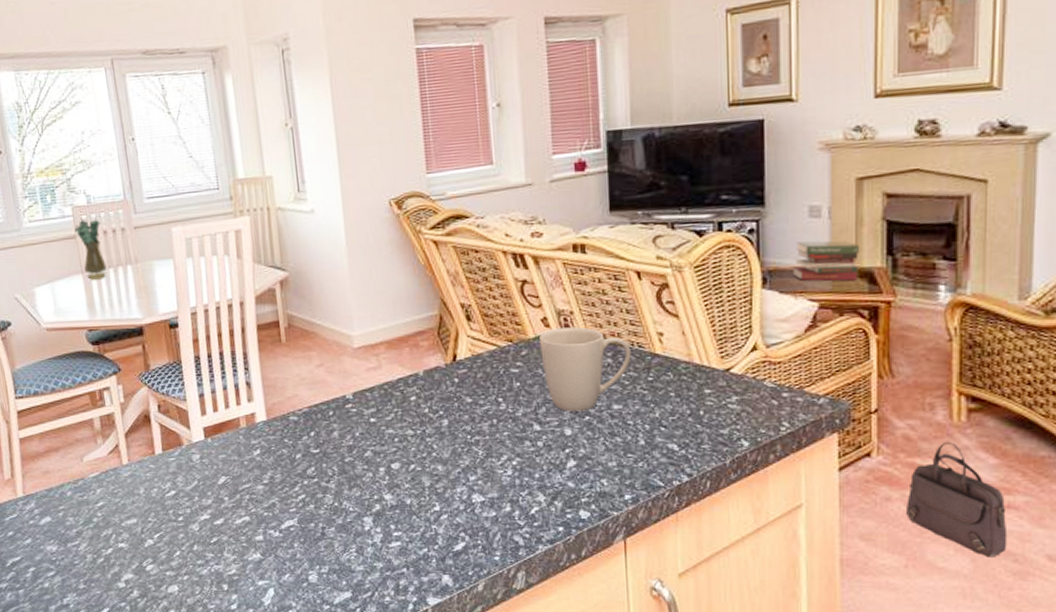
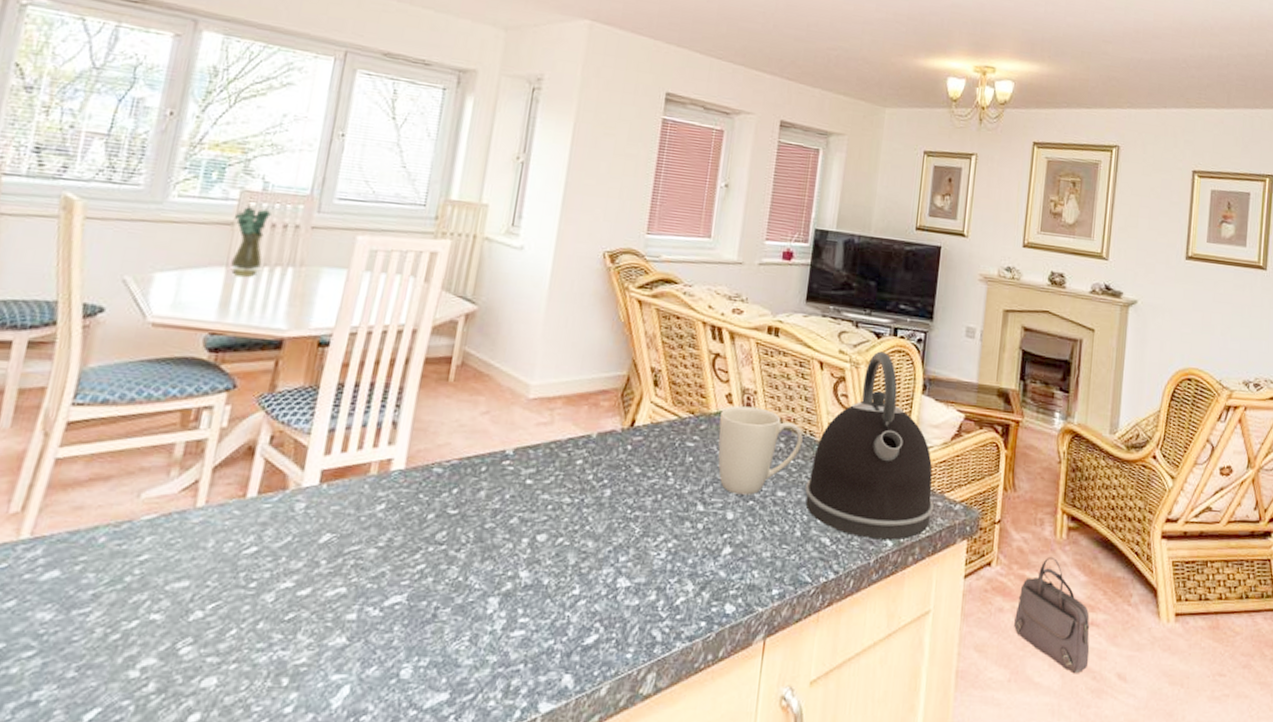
kettle: none [642,250,792,441] -> present [805,351,934,540]
books: present [793,240,859,282] -> none [948,357,1000,399]

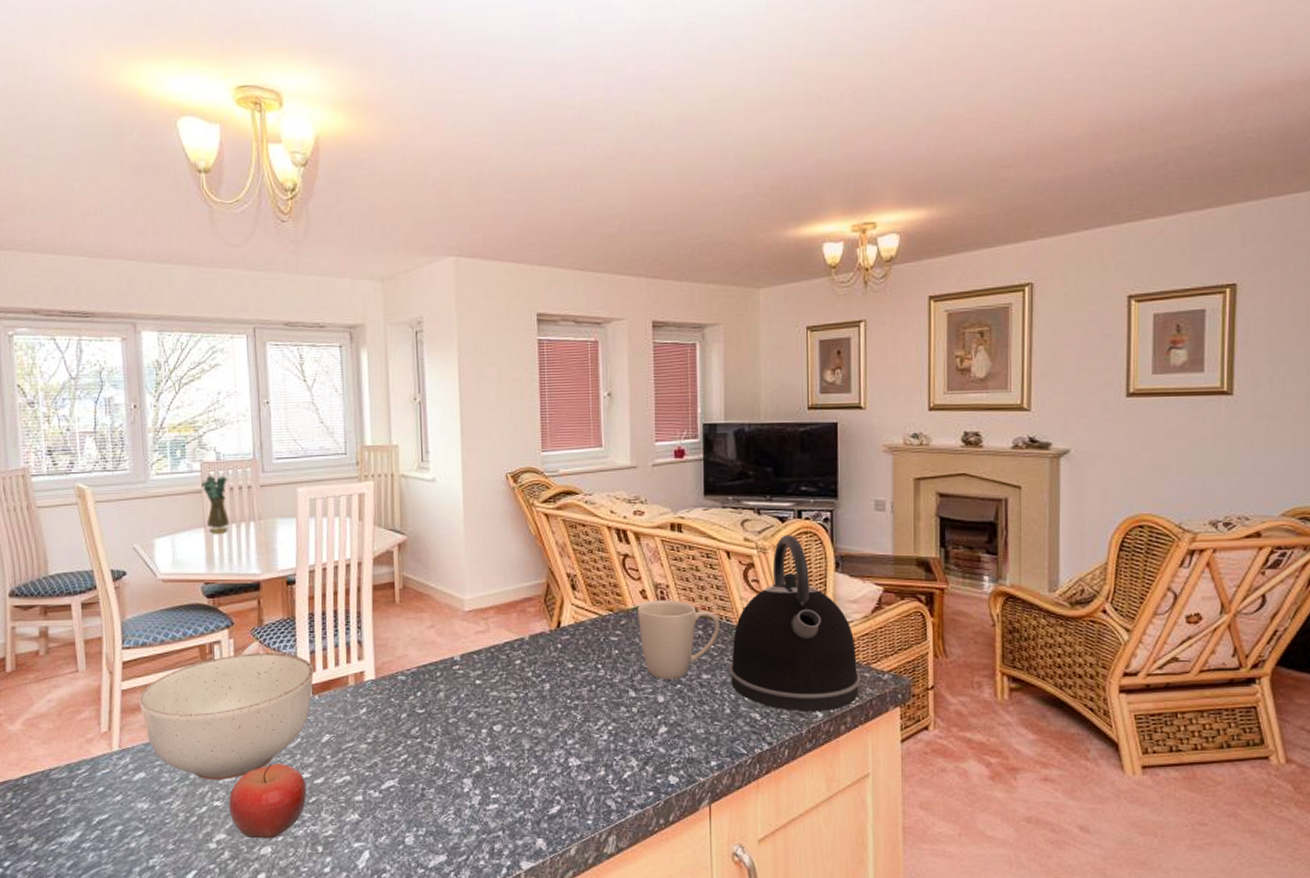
bowl: none [76,425,329,585] -> present [138,653,314,779]
fruit: none [169,567,286,667] -> present [229,764,307,839]
handbag: present [1014,556,1090,674] -> none [959,717,1046,827]

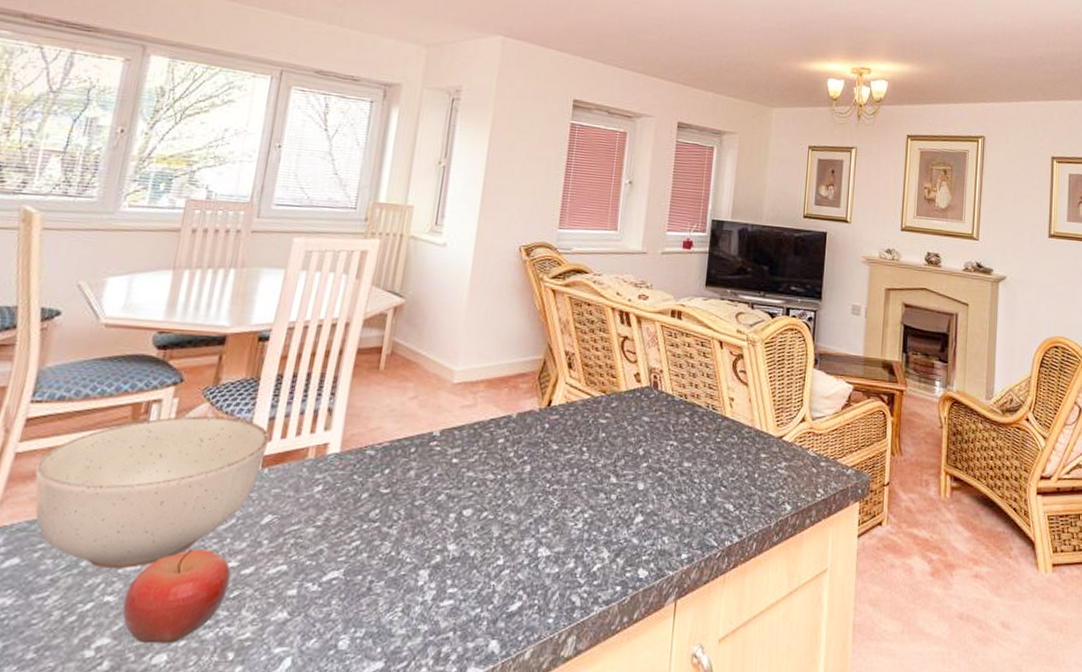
vase: present [201,473,230,535] -> none [177,211,215,280]
mug: present [638,600,720,680] -> none [628,384,706,467]
kettle: present [729,535,861,712] -> none [709,330,827,504]

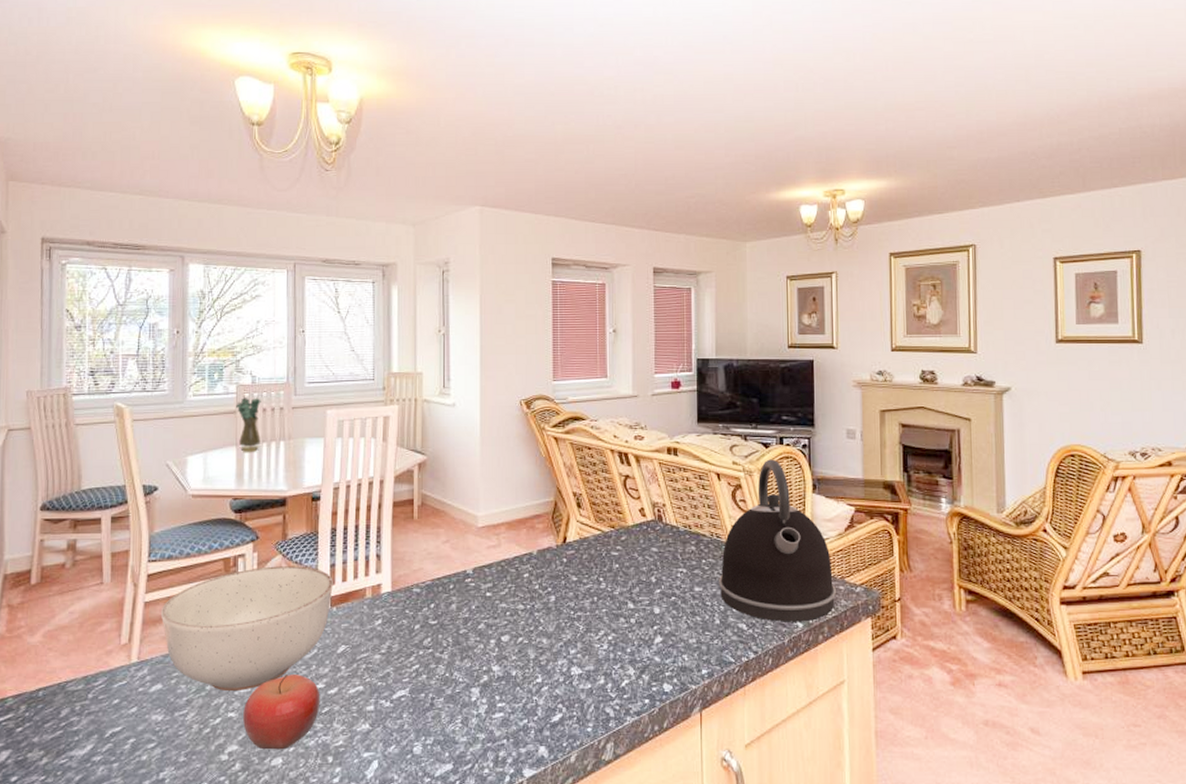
vase: none [177,211,215,280] -> present [236,395,261,453]
kettle: none [709,330,827,504] -> present [719,459,836,622]

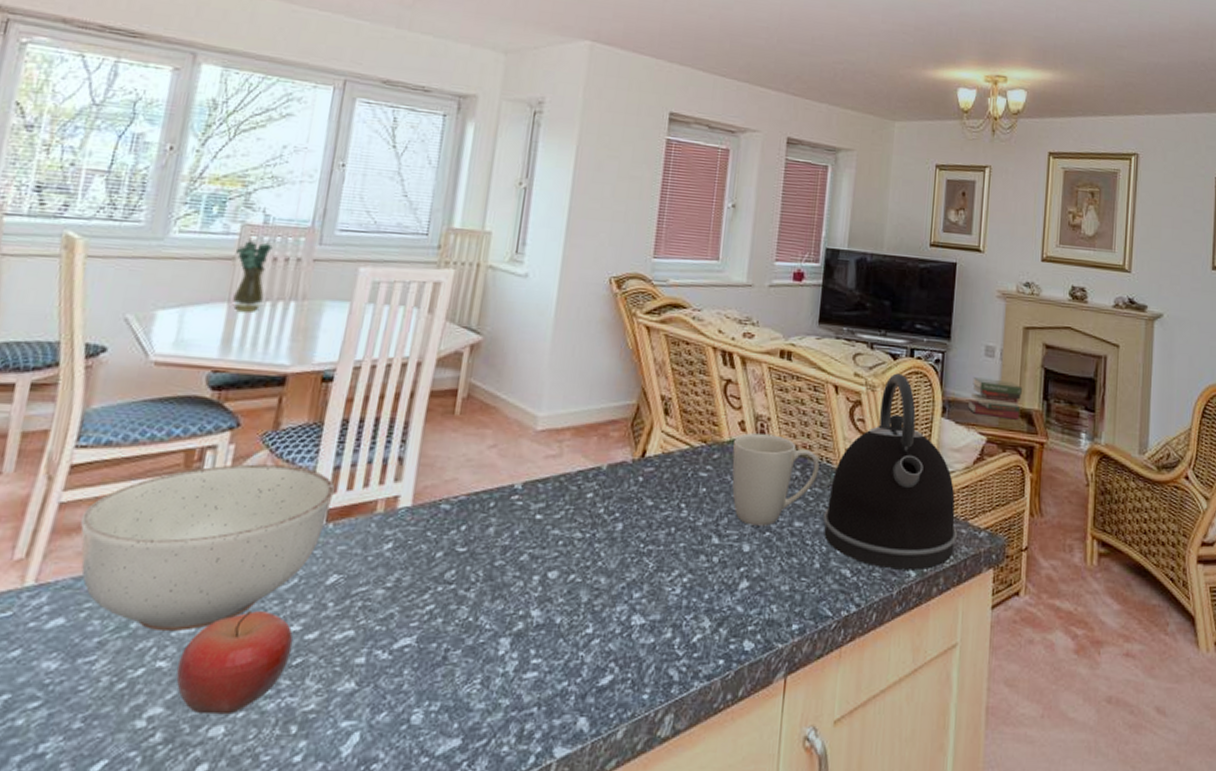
mug: none [637,518,711,592] -> present [731,433,820,526]
books: none [836,457,884,491] -> present [968,377,1022,420]

